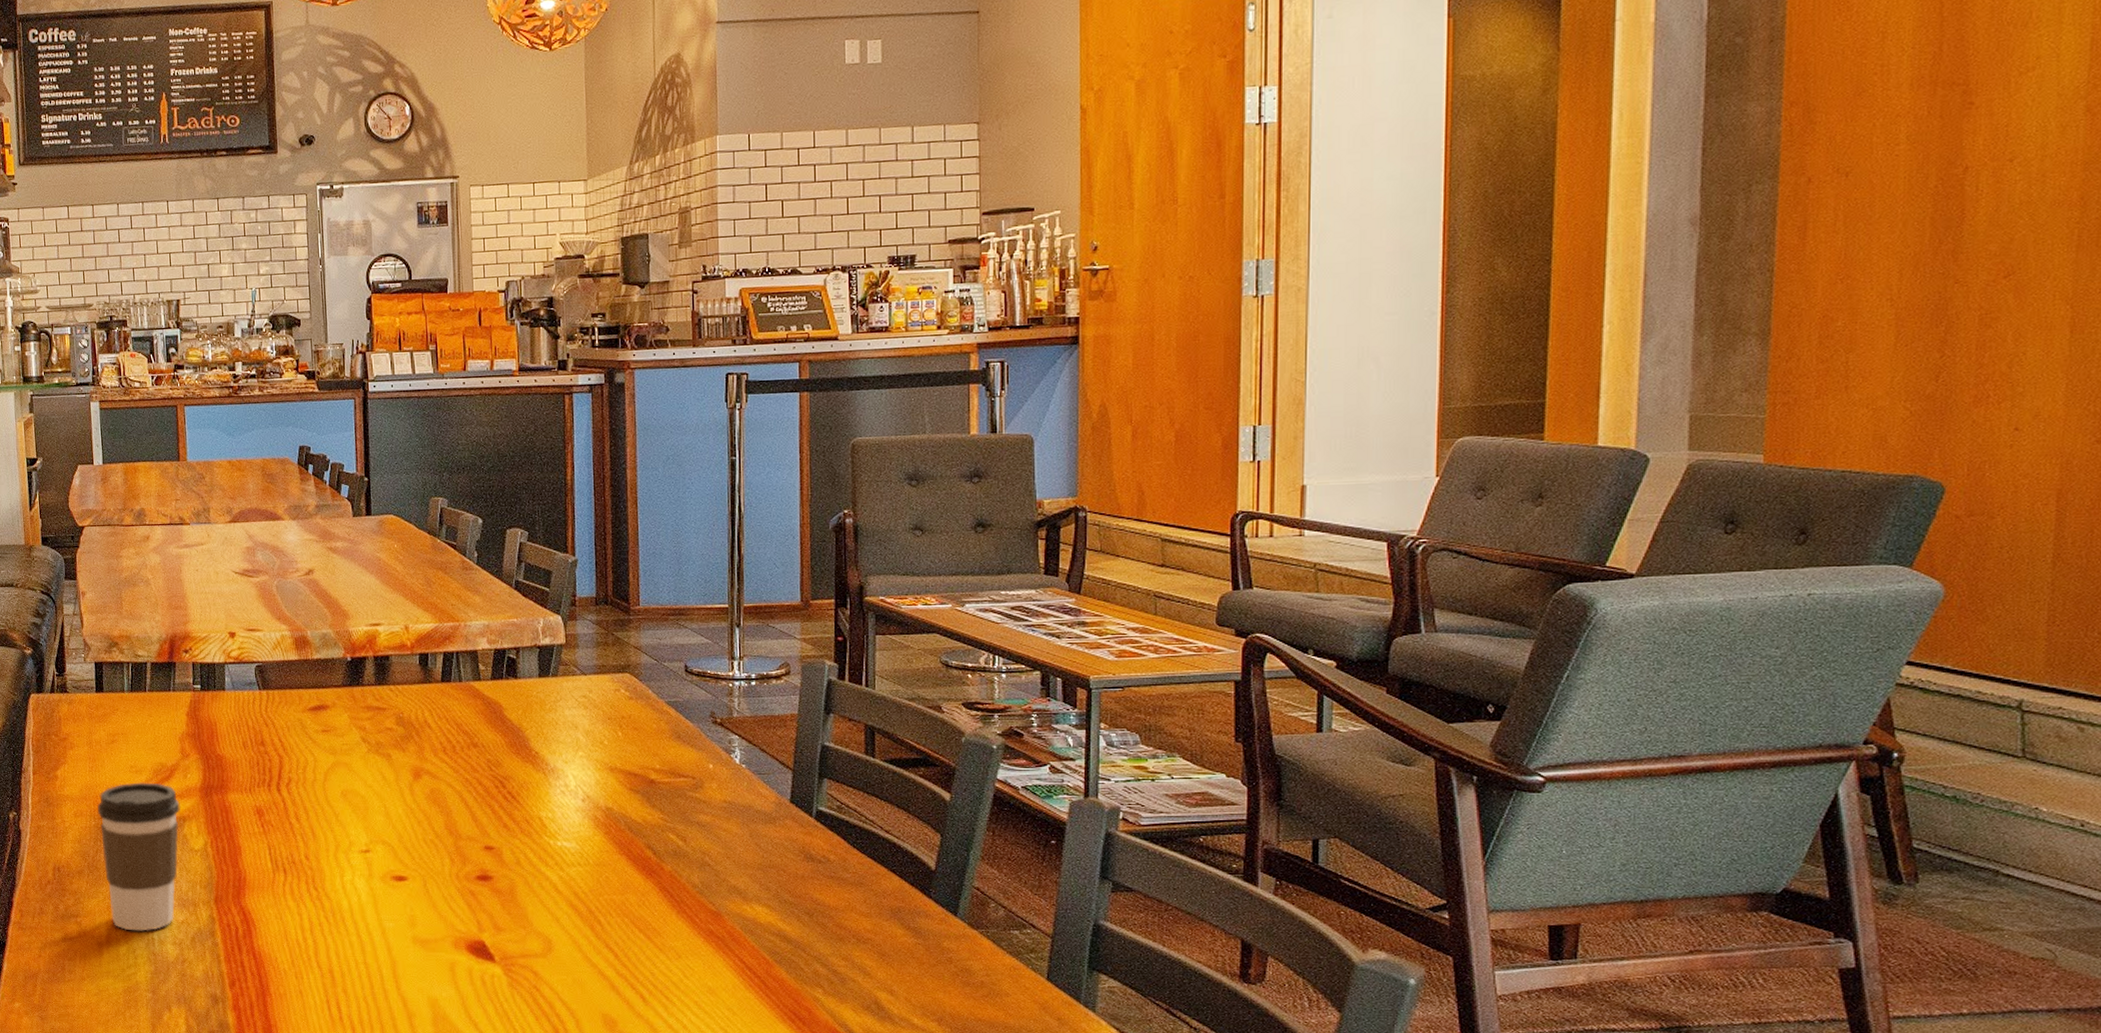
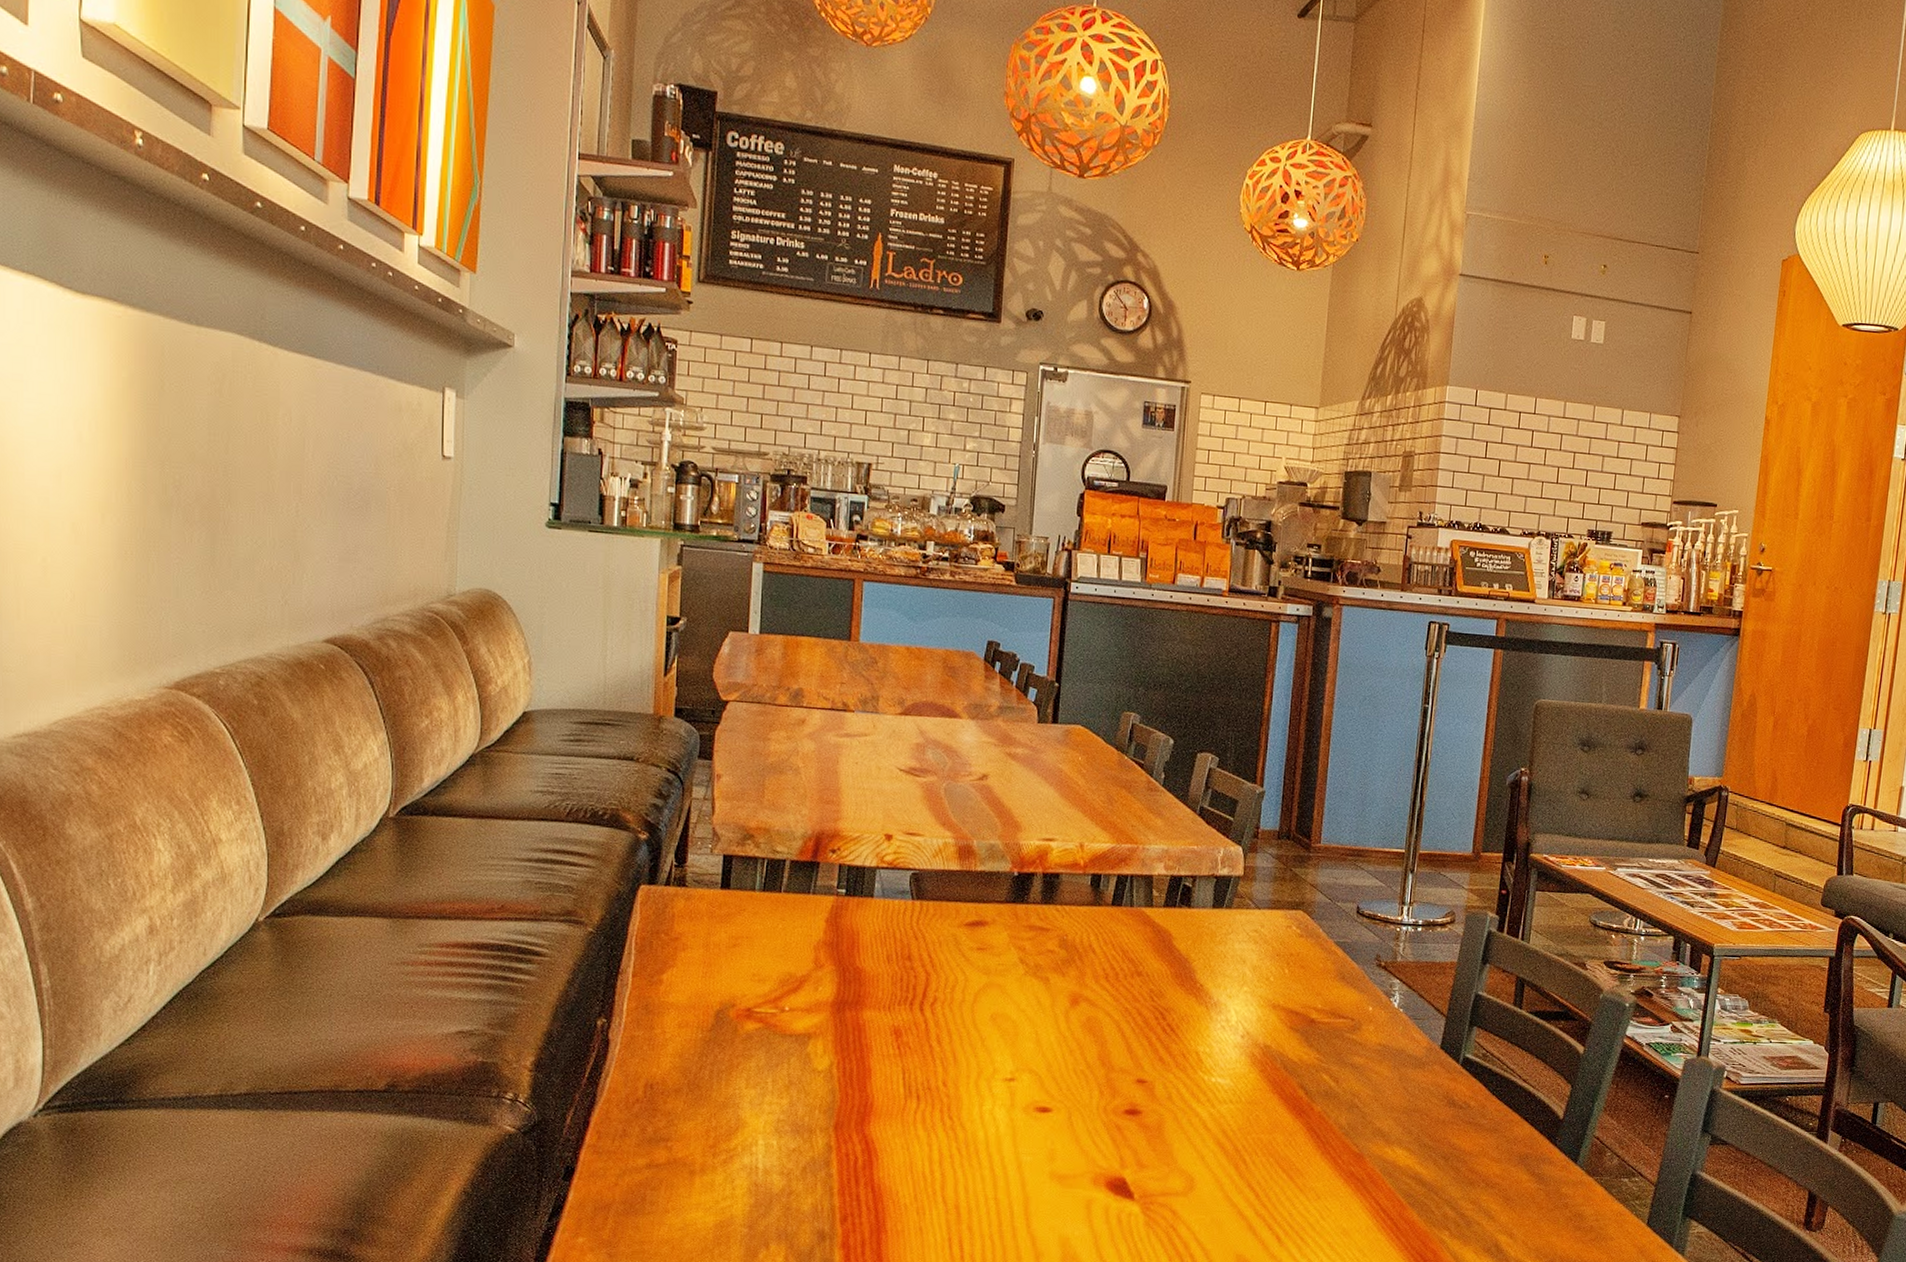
coffee cup: present [97,782,180,931] -> none [706,993,806,1159]

